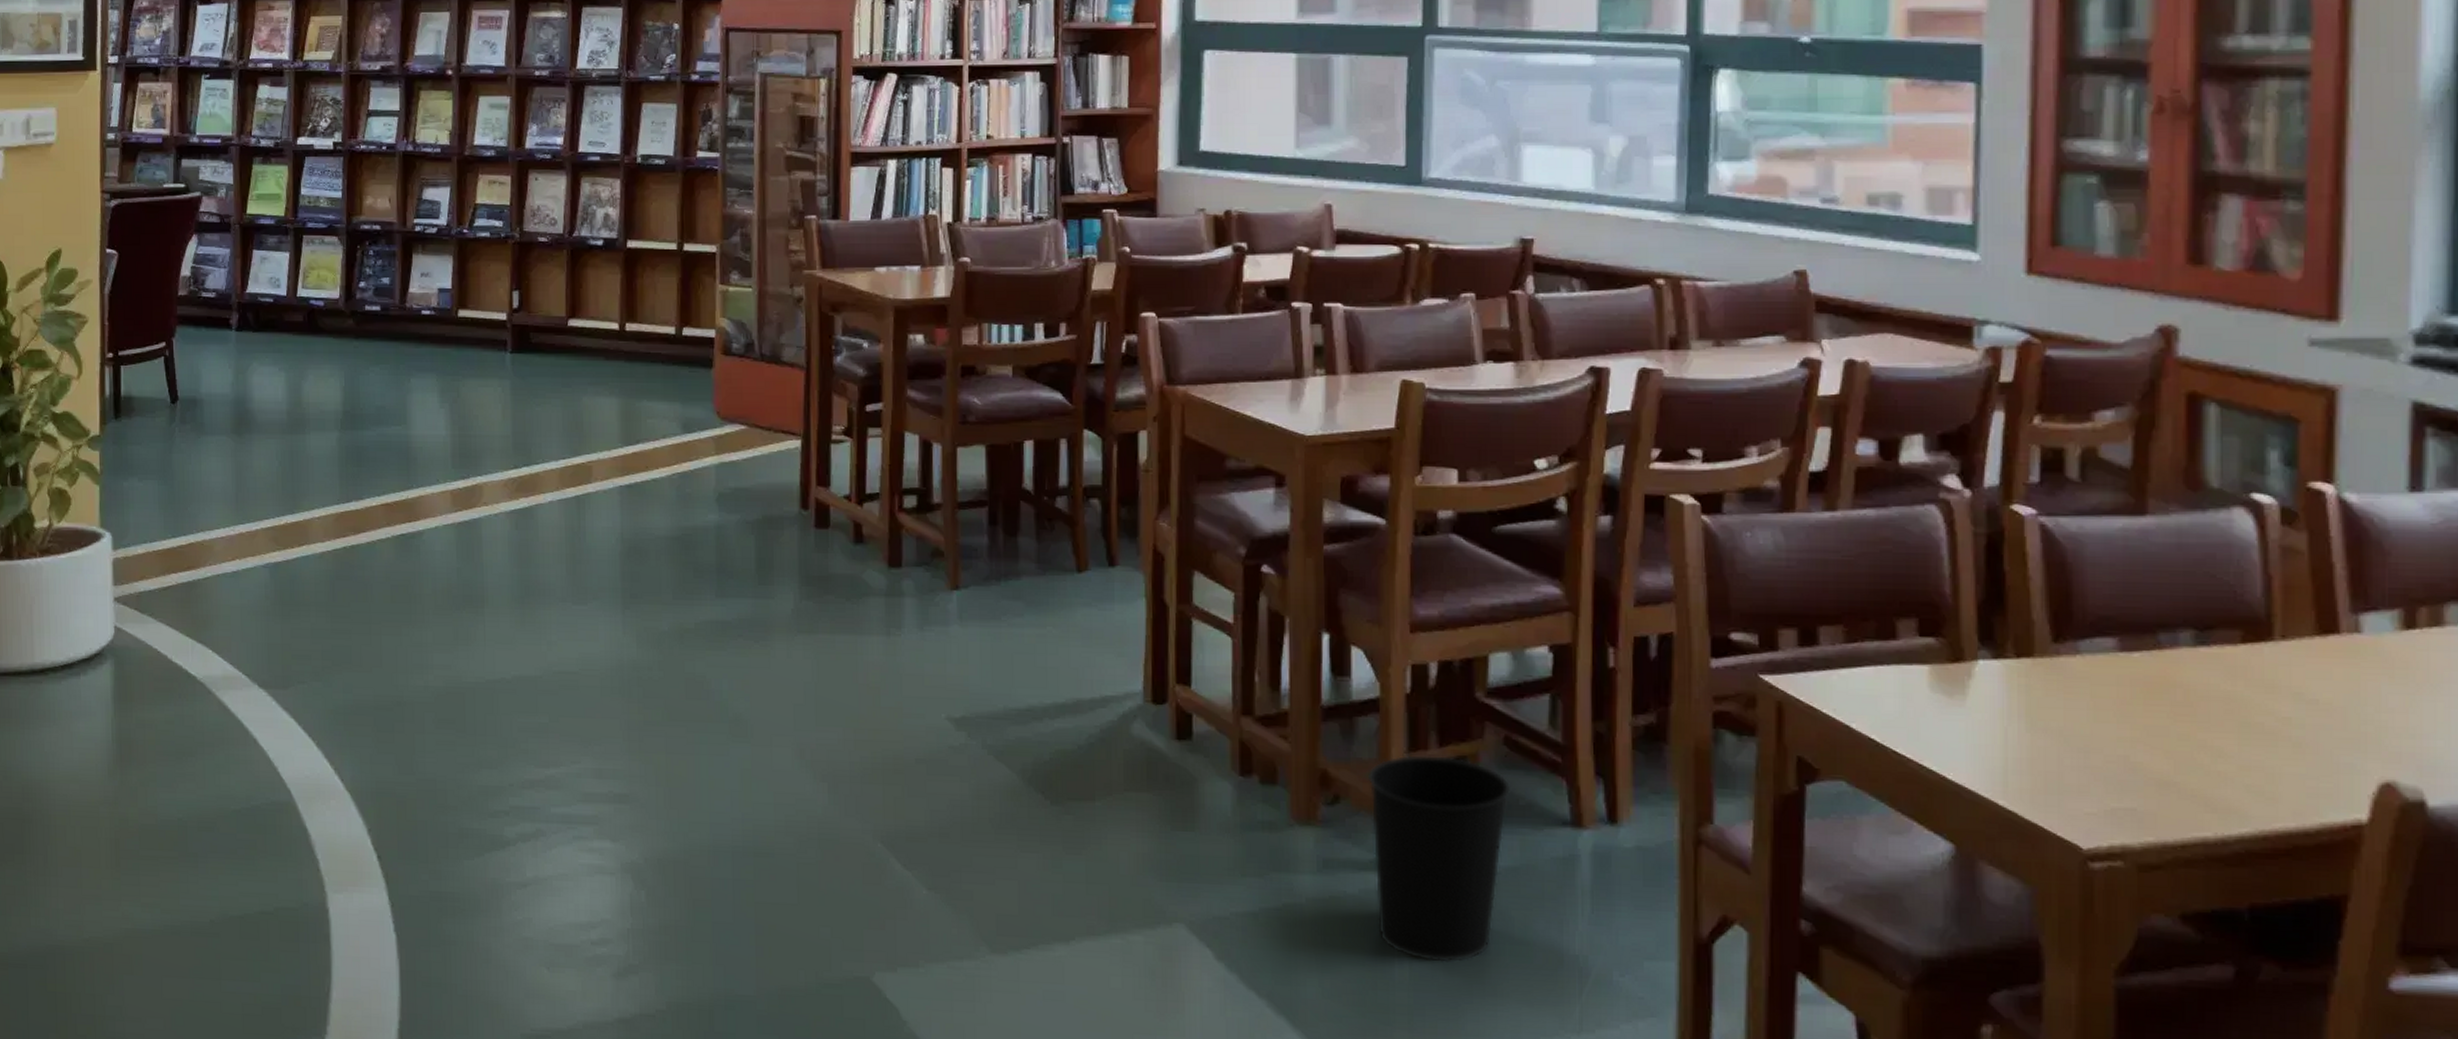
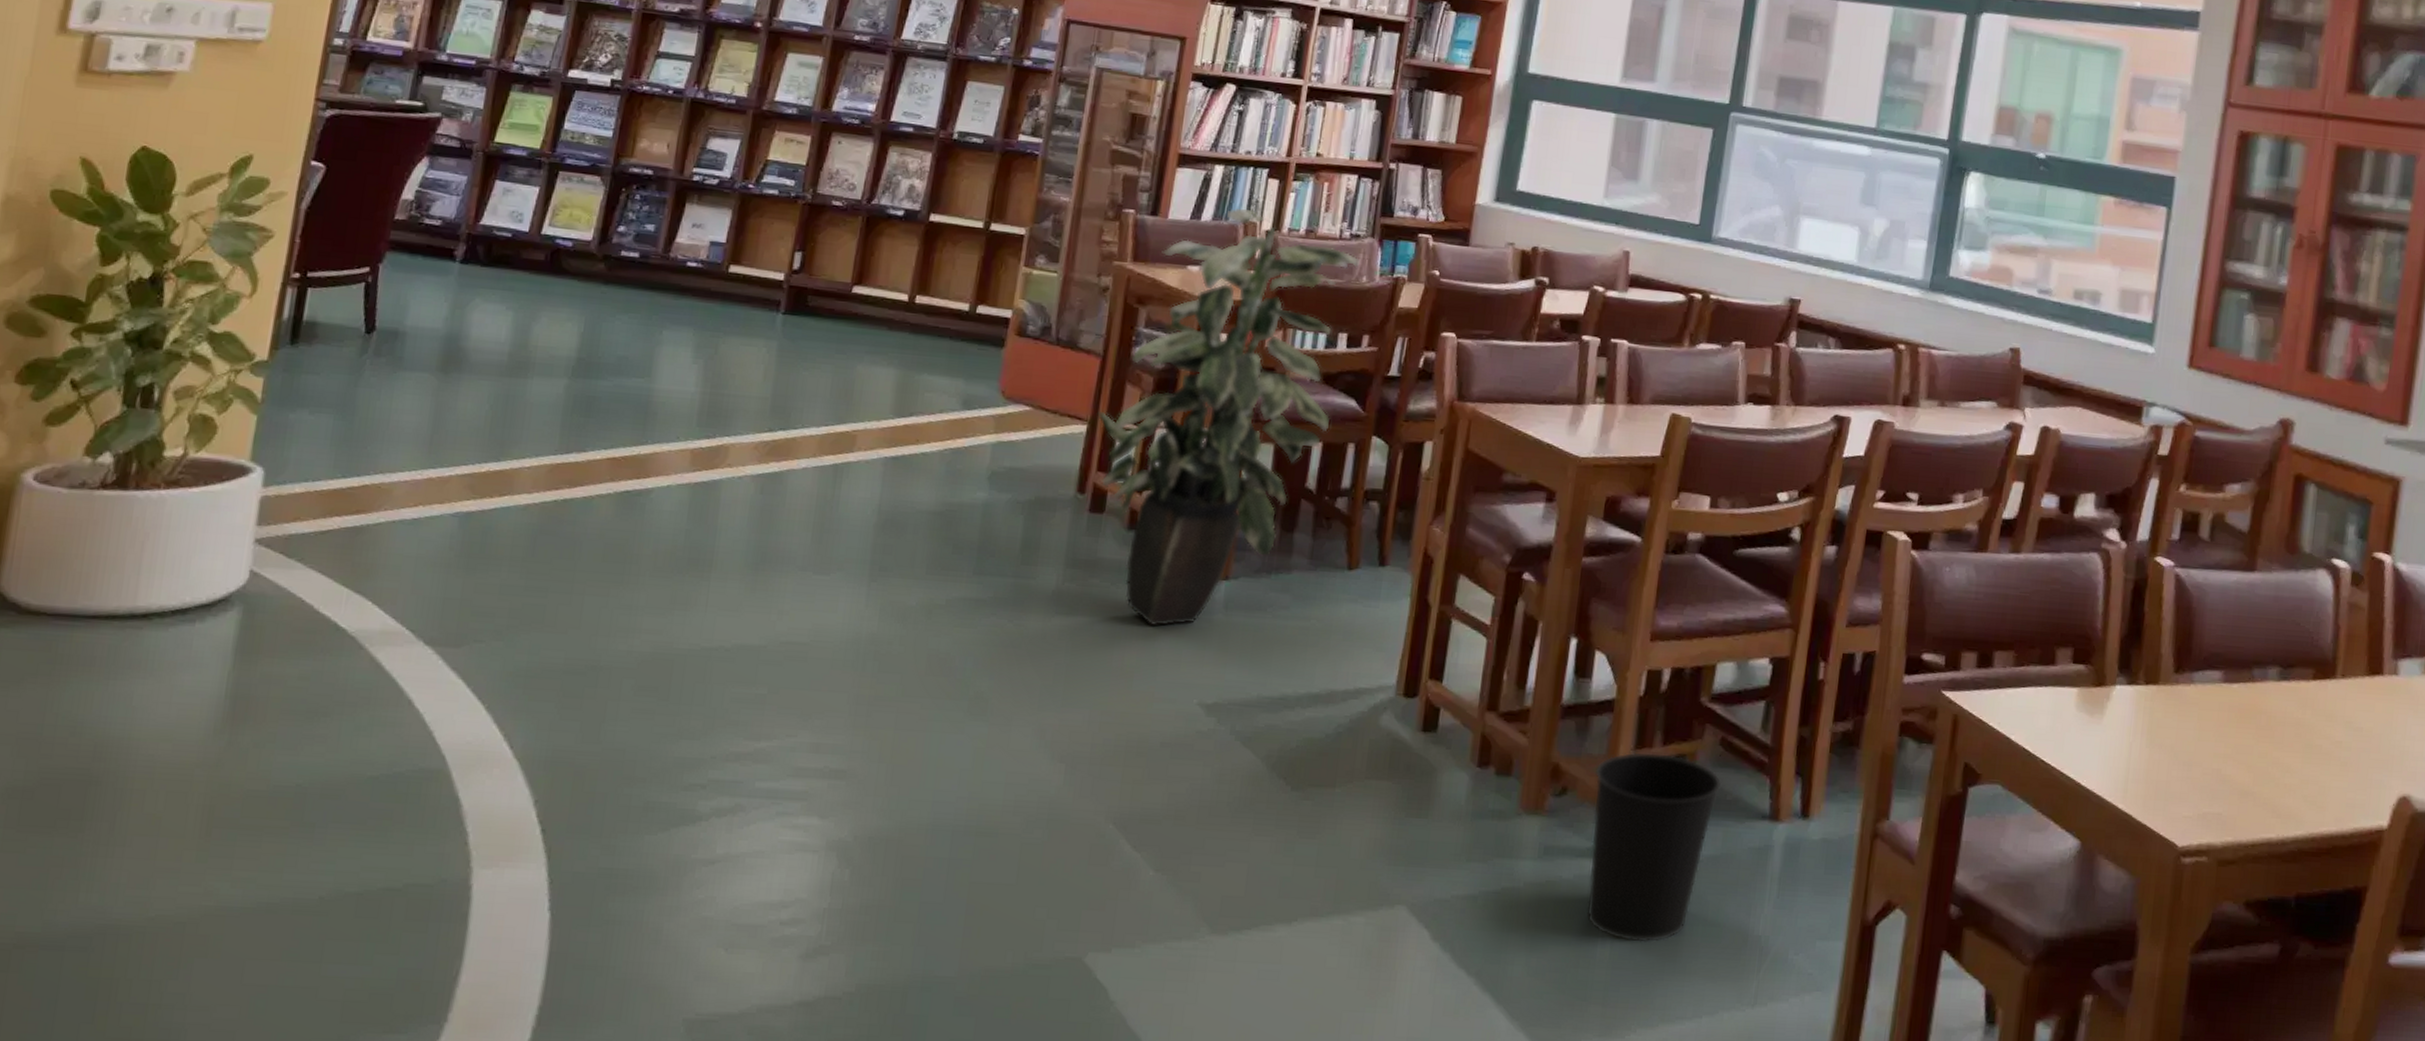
indoor plant: none [809,202,1046,641] -> present [1097,207,1360,627]

